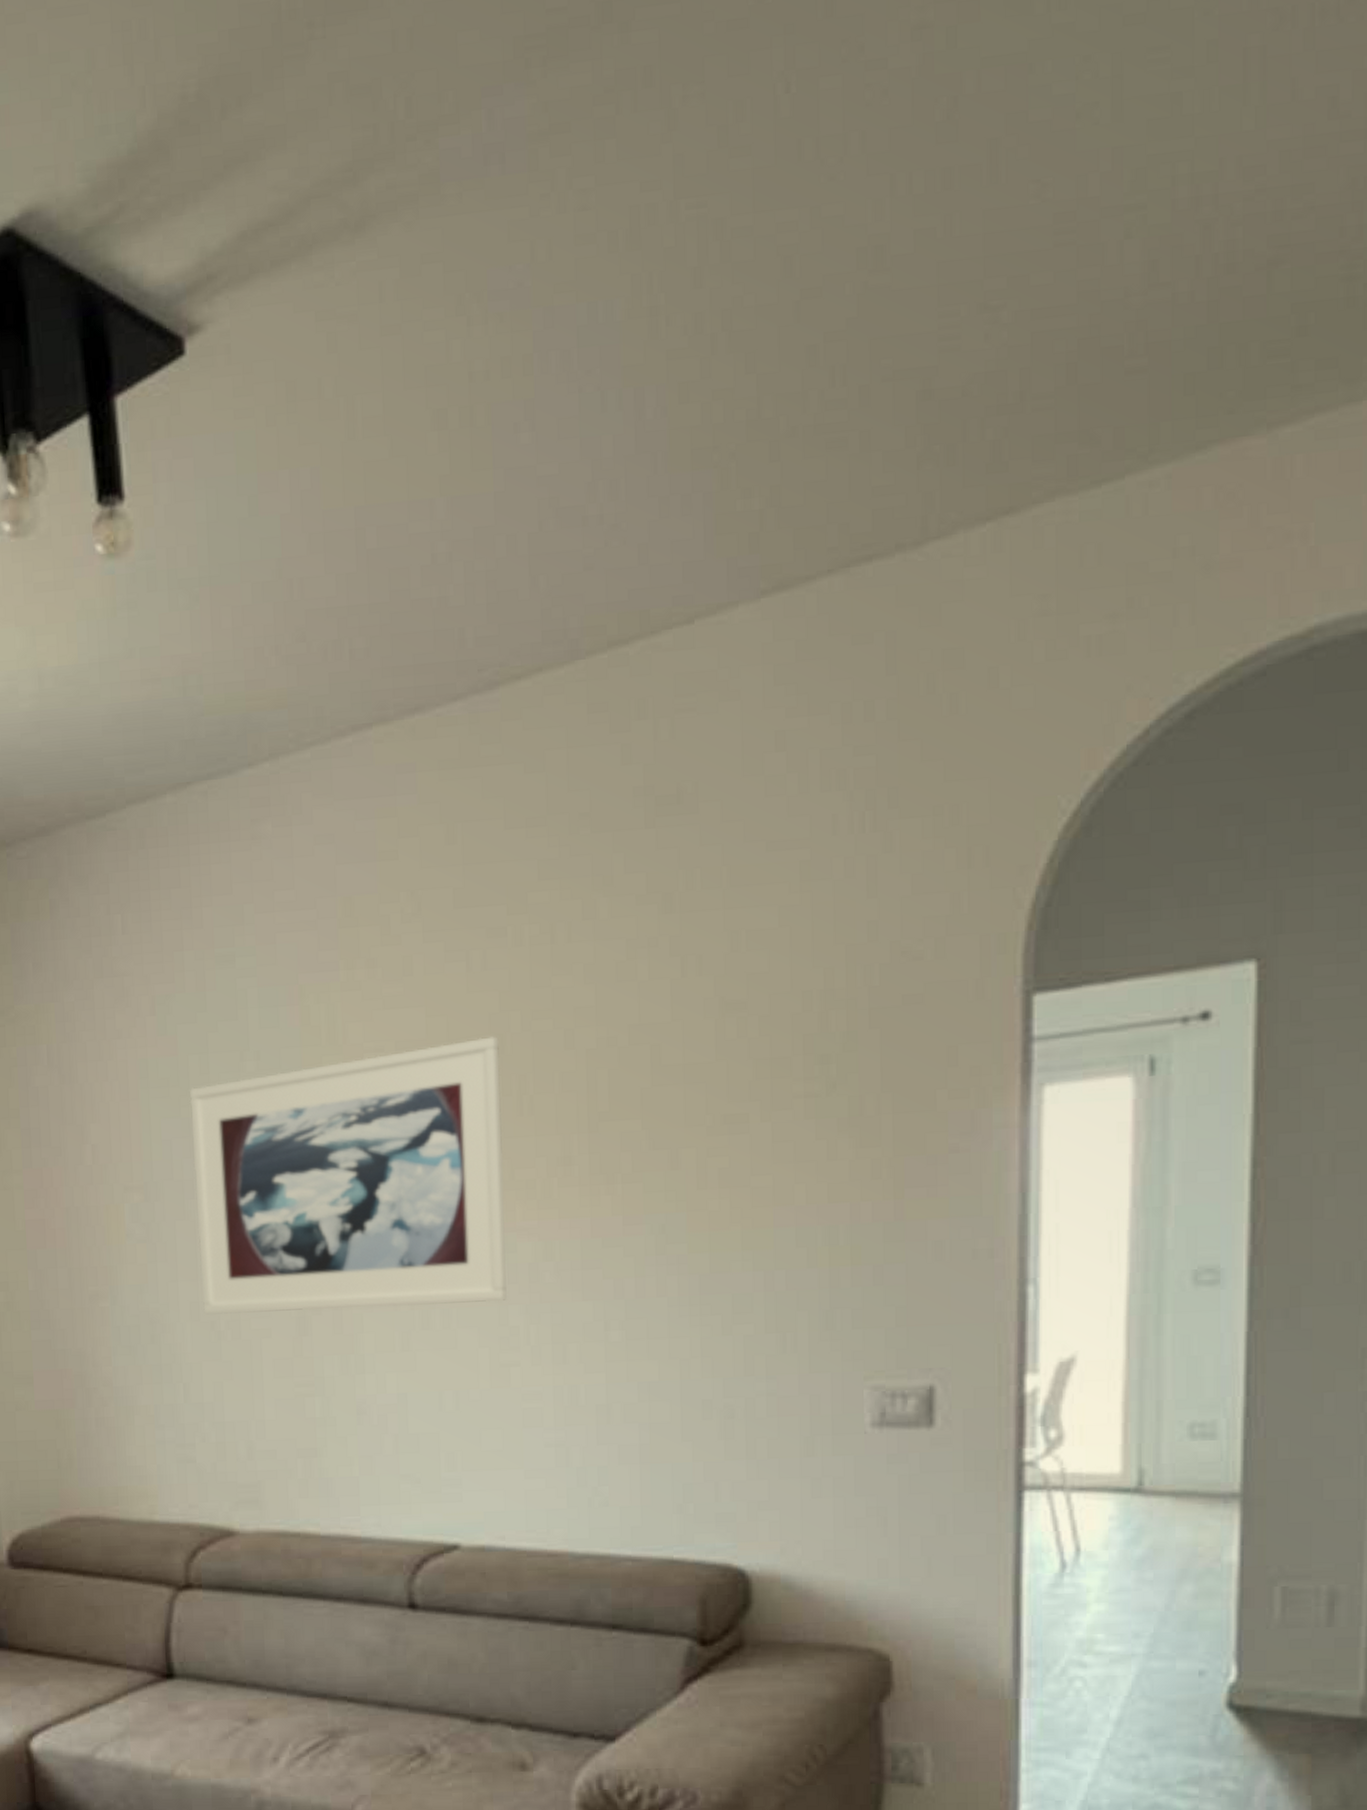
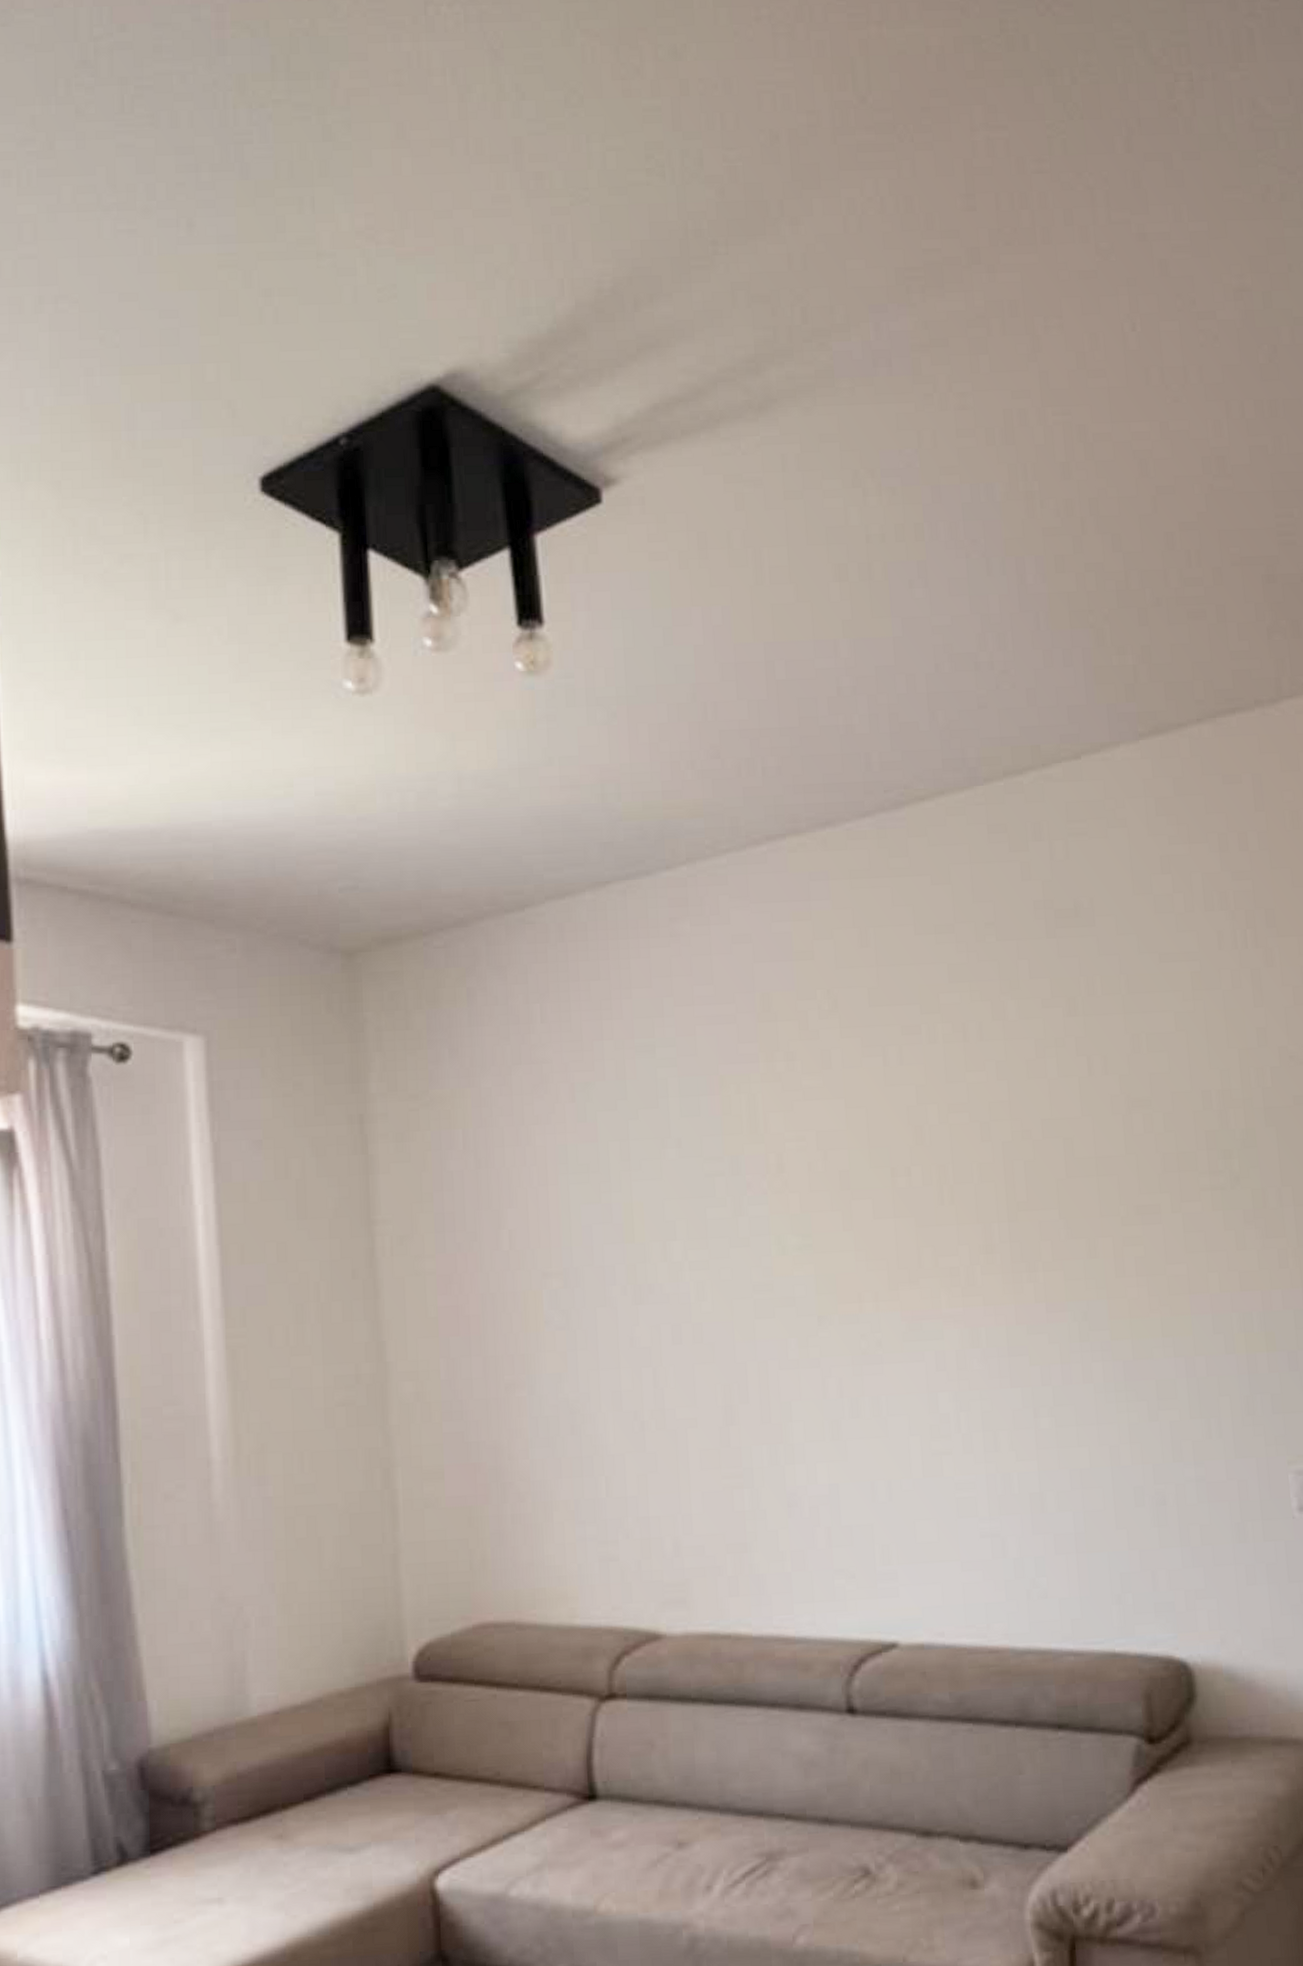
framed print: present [189,1036,507,1315] -> none [609,1128,936,1404]

